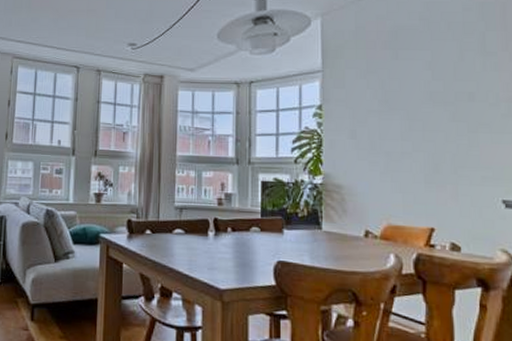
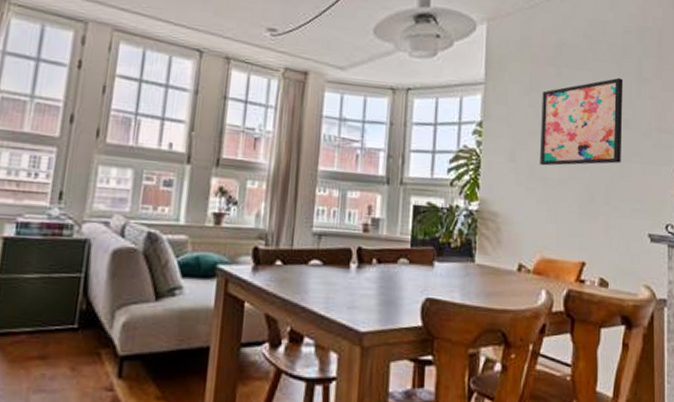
wall art: none [380,54,467,141] -> present [540,77,623,166]

